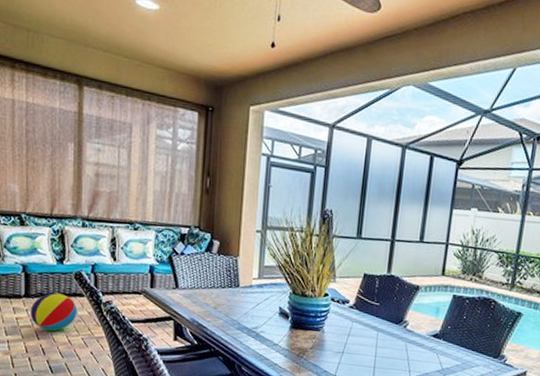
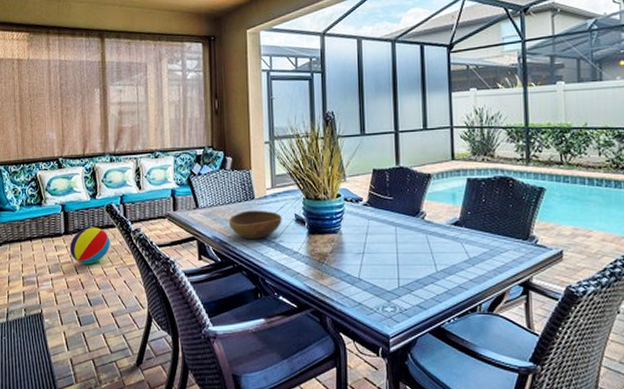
bowl: none [209,297,266,327] -> present [228,210,282,240]

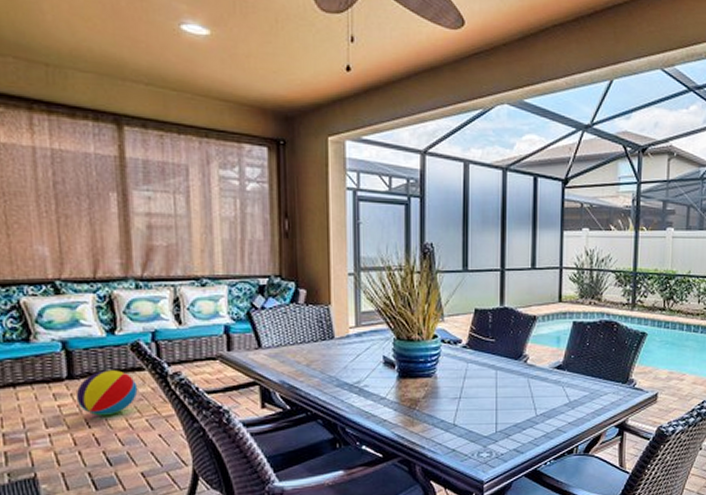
bowl: present [228,210,282,240] -> none [300,351,368,385]

